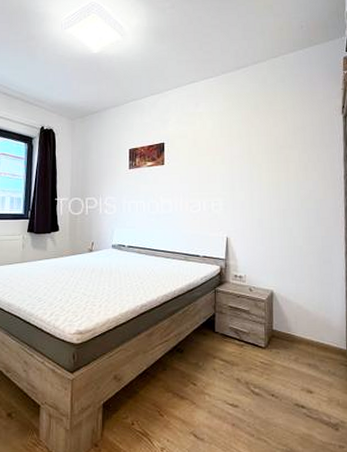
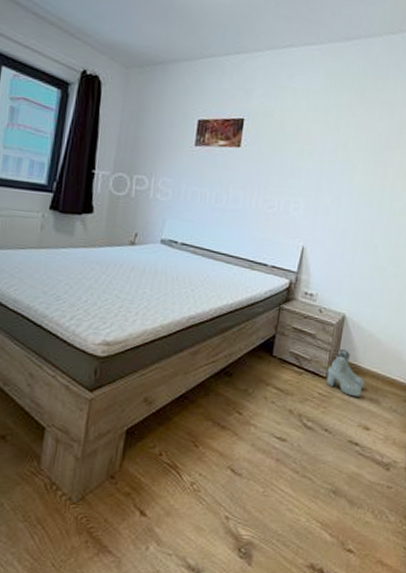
boots: none [265,322,301,364] -> present [326,349,365,397]

